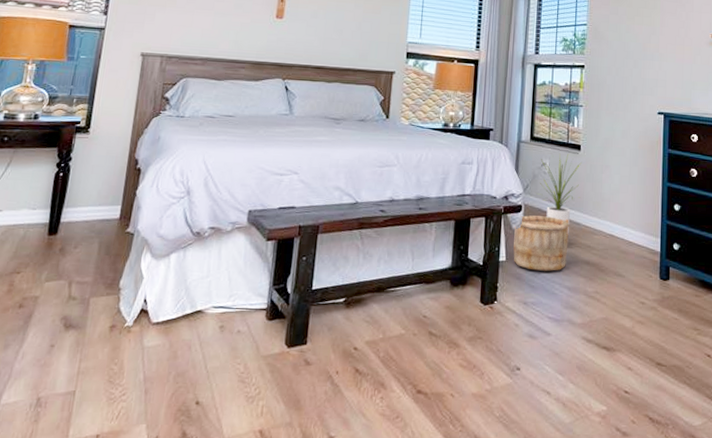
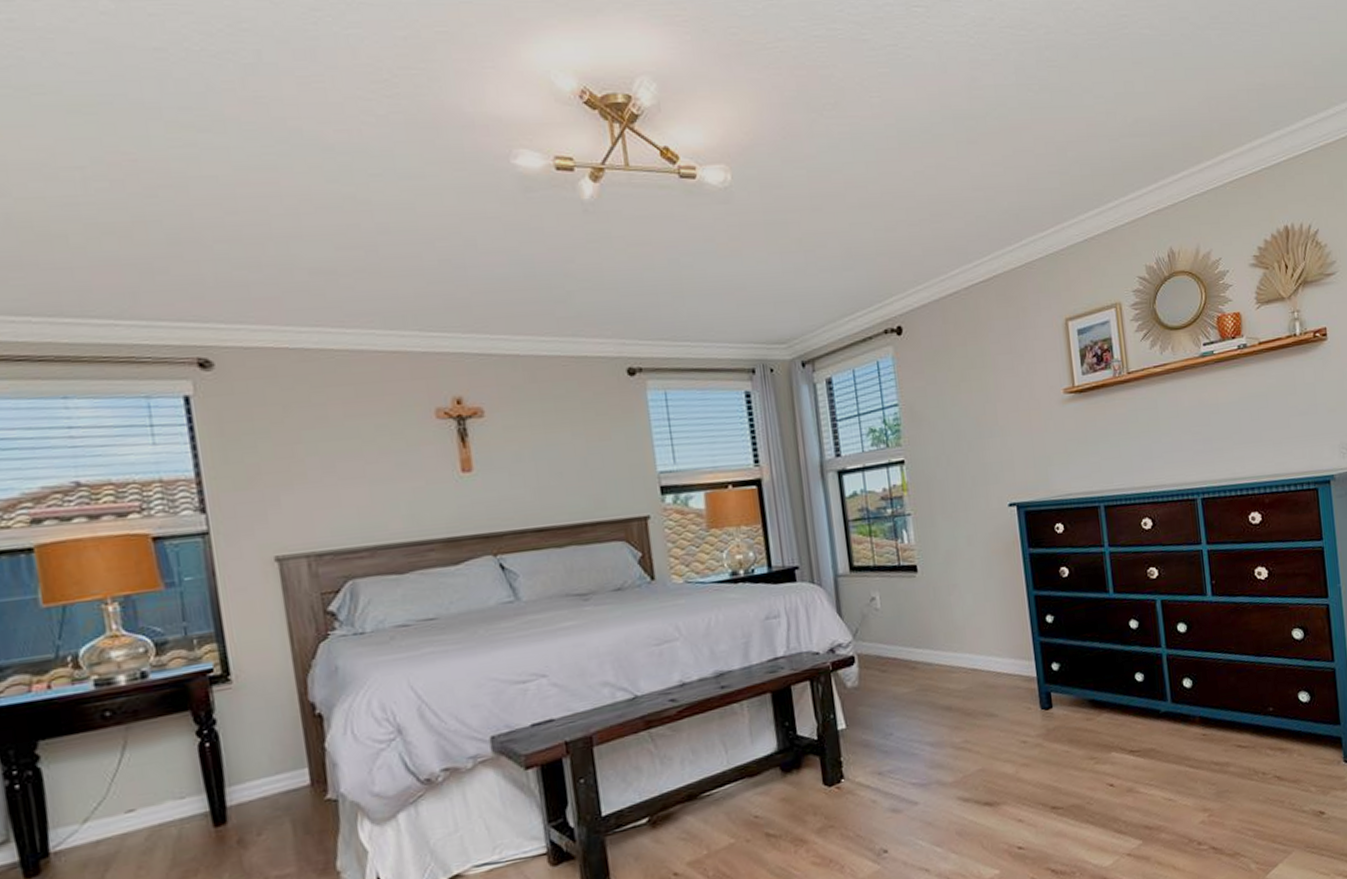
wooden bucket: present [513,215,570,271] -> none [850,662,923,732]
house plant: present [536,153,582,245] -> none [867,579,927,692]

